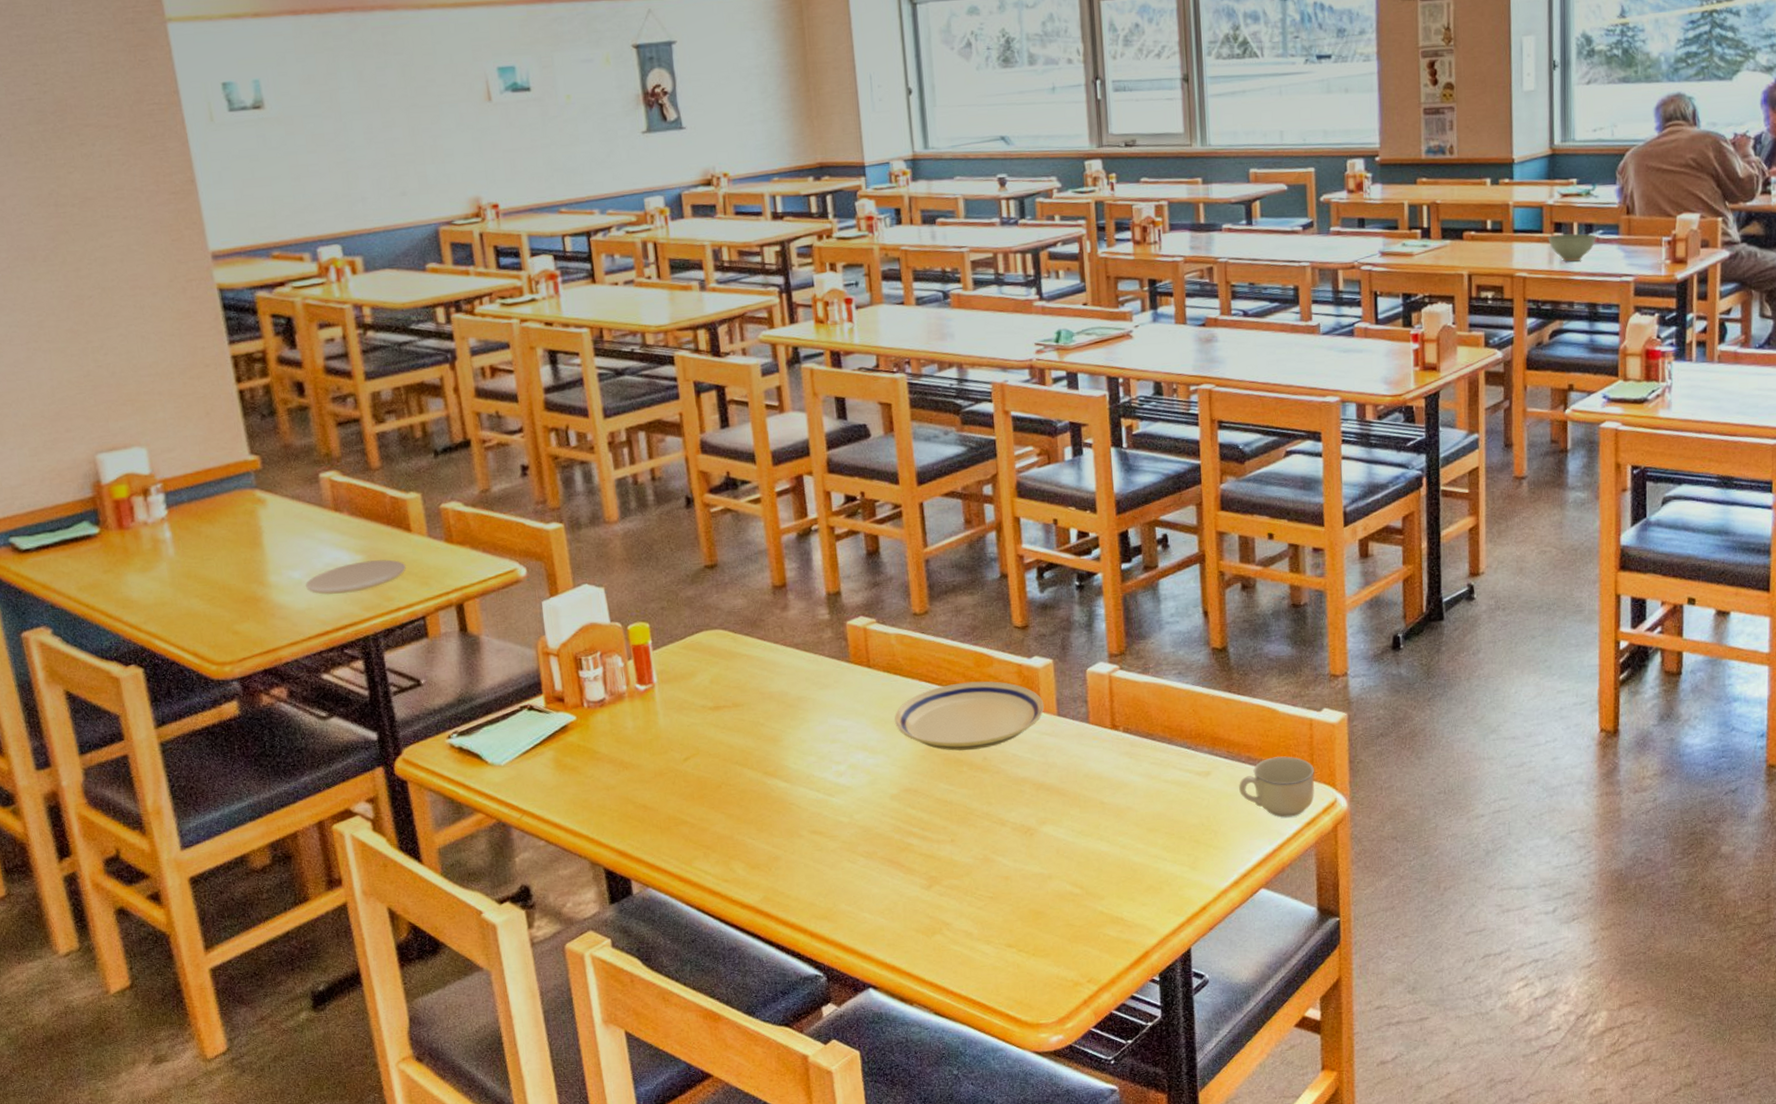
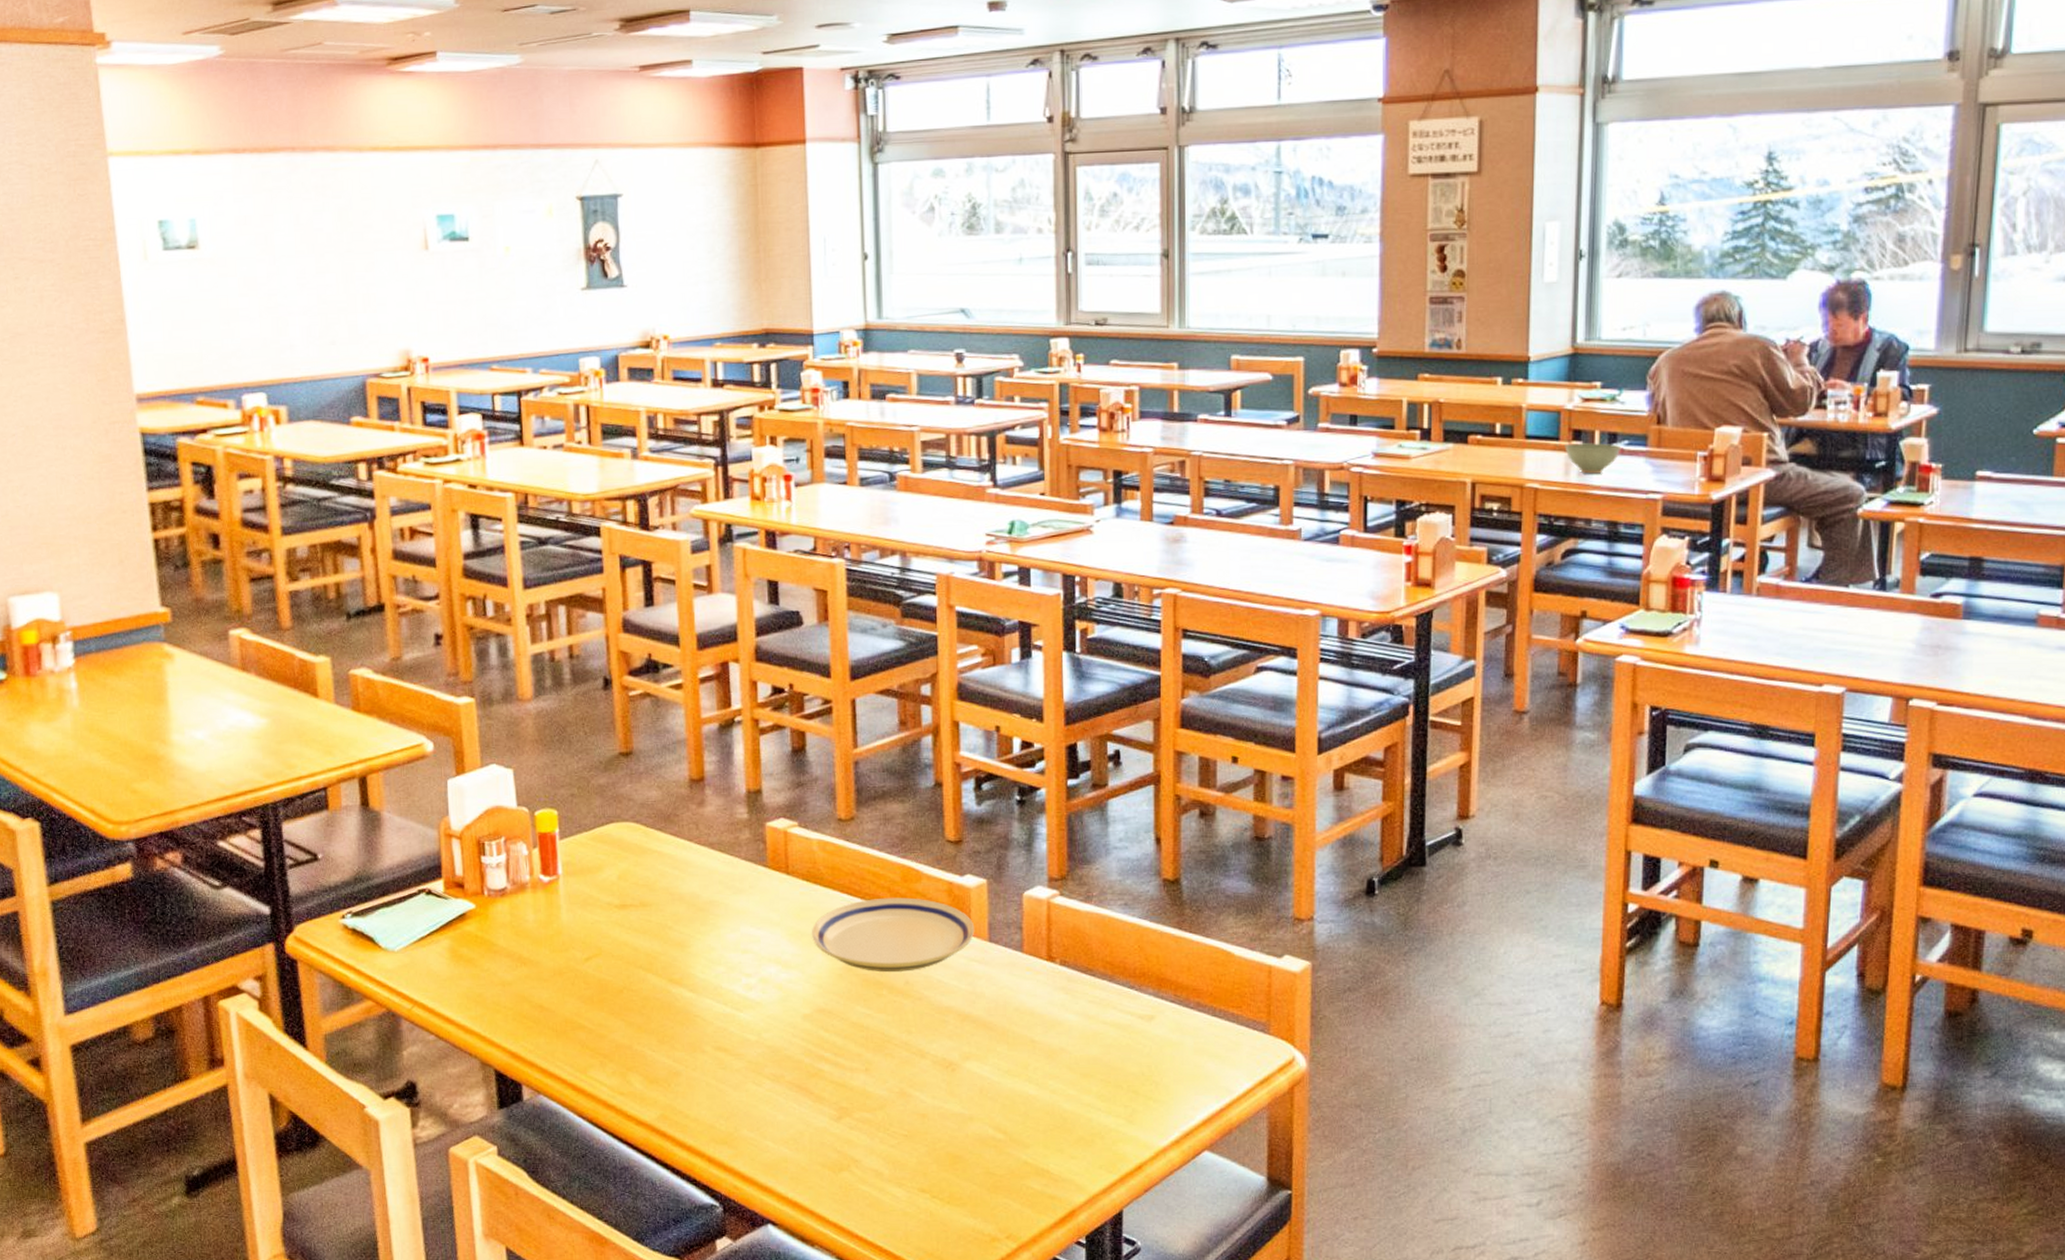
plate: present [305,559,406,595] -> none [208,725,310,758]
cup: present [1239,756,1315,818] -> none [1186,1005,1271,1073]

